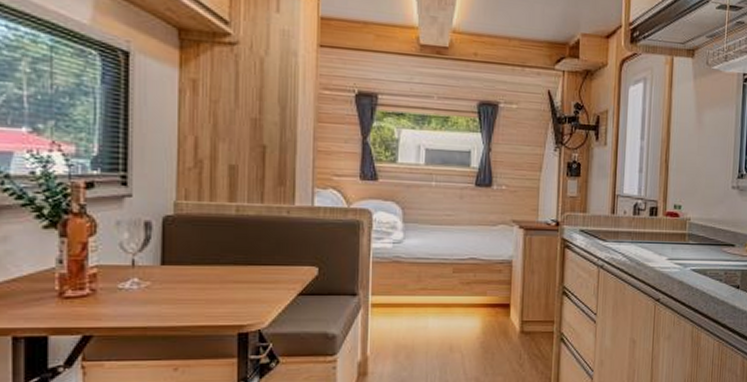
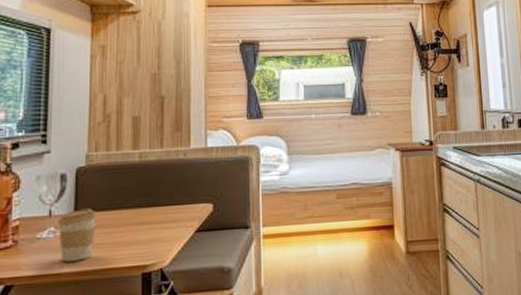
coffee cup: none [142,261,188,316] -> present [57,208,97,262]

